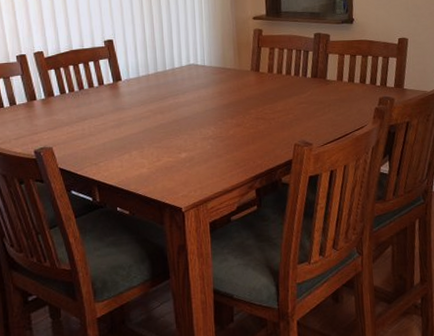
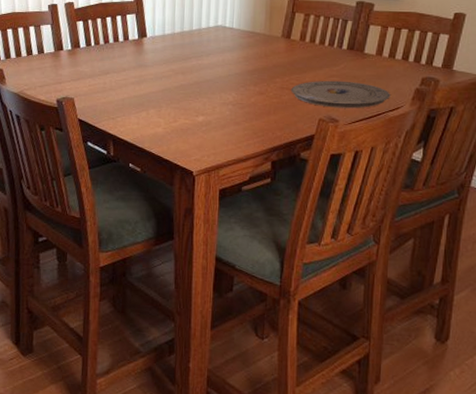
plate: none [265,106,355,133] -> present [291,80,390,109]

